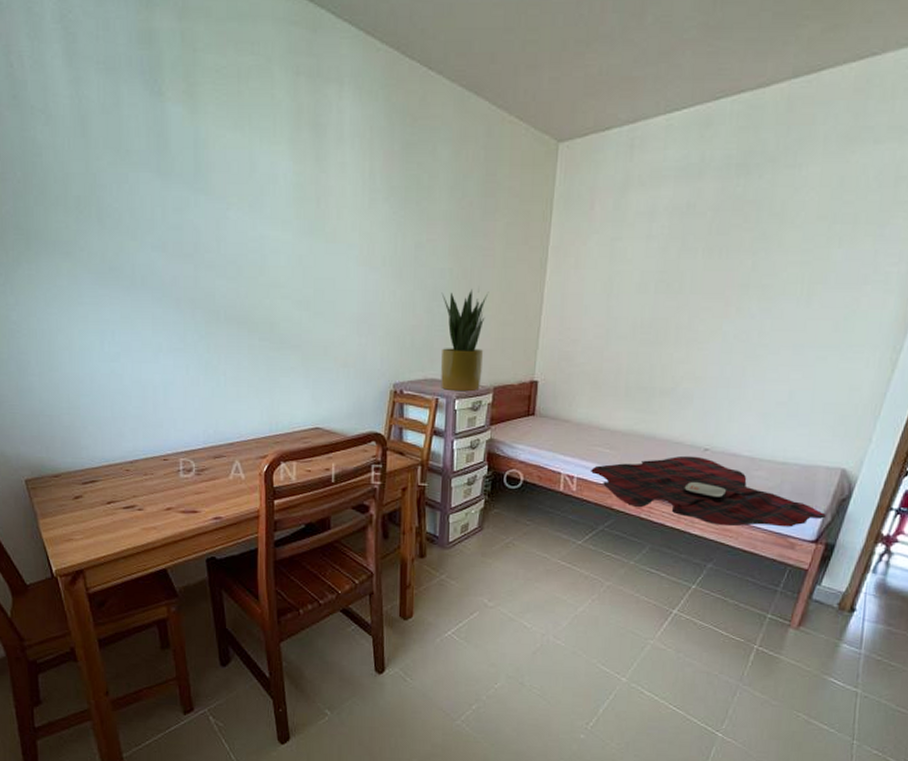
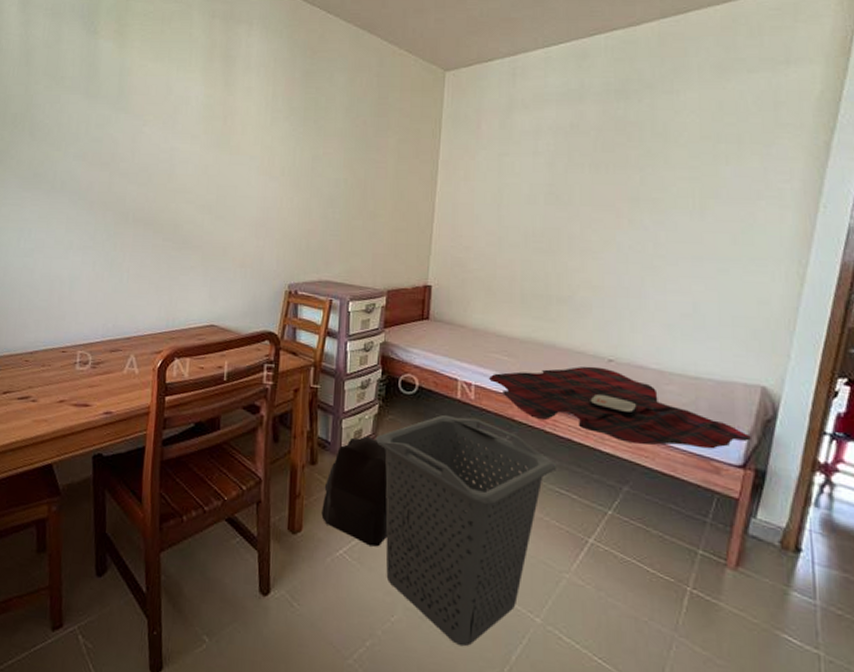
backpack: none [431,529,493,627] -> present [321,436,388,547]
planter: present [440,288,489,392] -> none [334,197,382,294]
laundry basket: none [481,506,650,704] -> present [375,414,557,647]

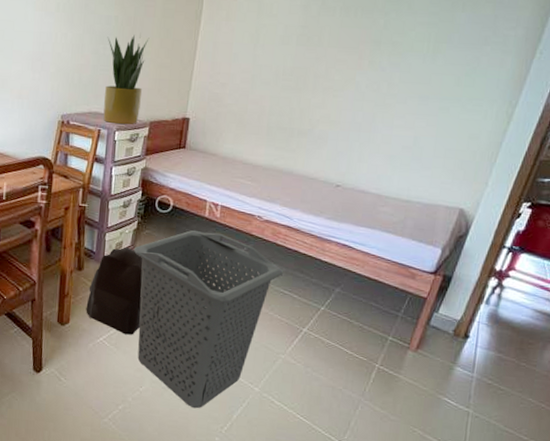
planter: none [334,197,382,294] -> present [103,34,150,125]
blanket: present [489,366,751,449] -> none [234,190,445,259]

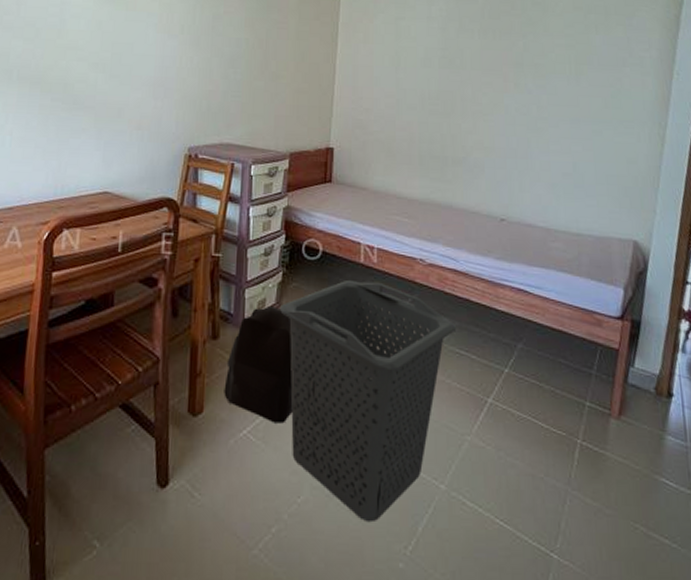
planter: present [103,34,150,125] -> none [236,58,284,157]

